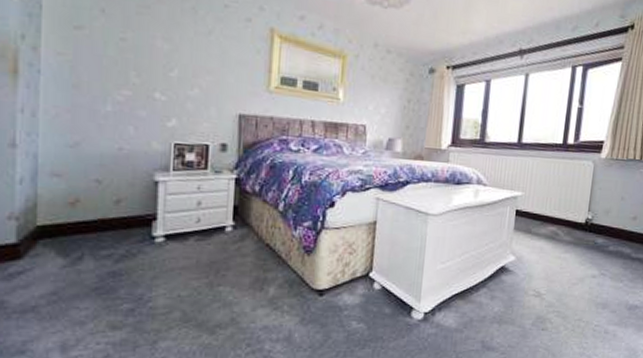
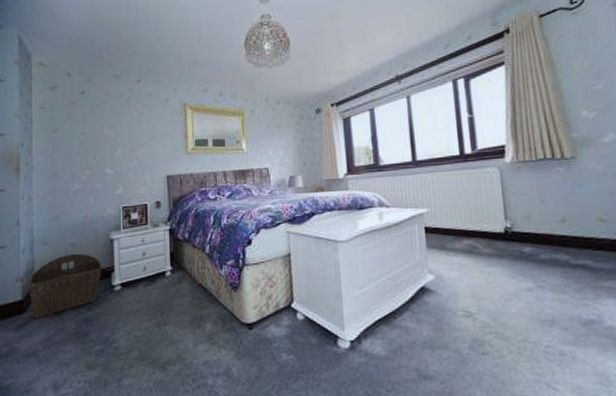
wicker basket: none [27,192,140,268] -> present [28,253,102,319]

